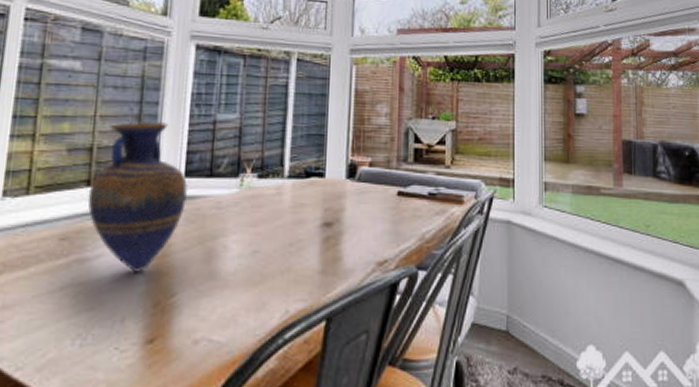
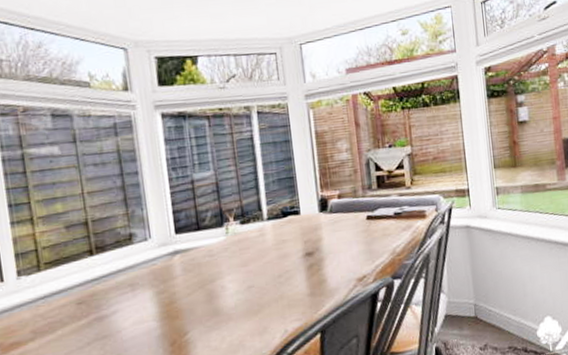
vase: present [87,122,189,272] -> none [92,189,182,321]

